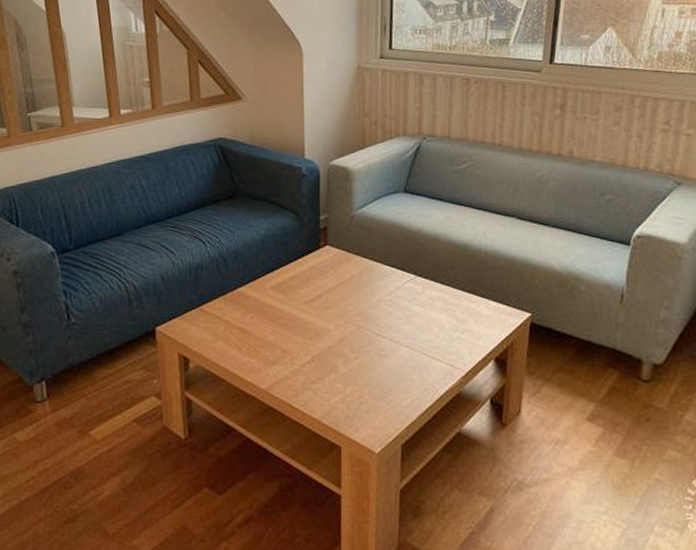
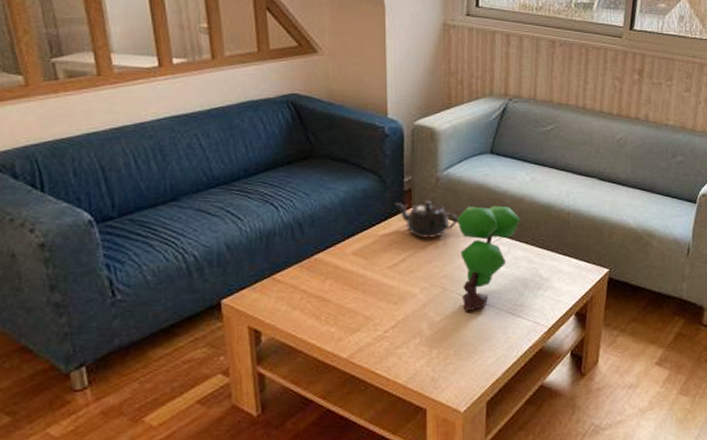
teapot: none [311,239,372,275] -> present [395,201,458,238]
plant: none [371,244,435,351] -> present [457,205,520,312]

